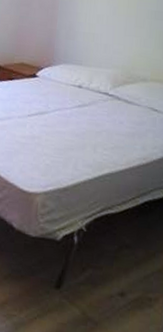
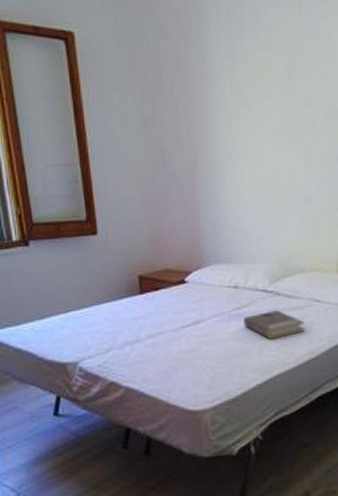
book: none [83,113,141,140] -> present [243,310,305,340]

